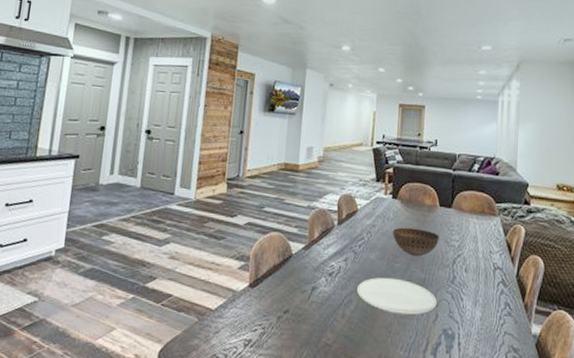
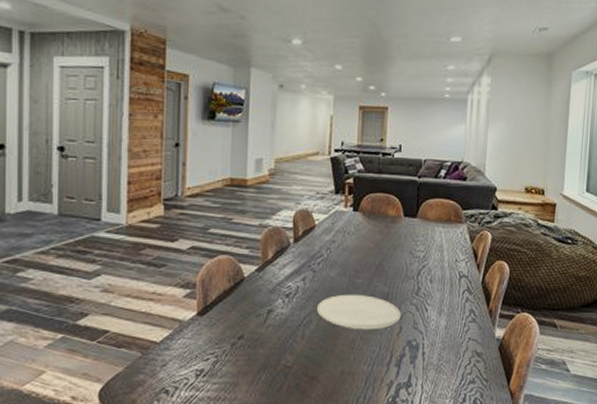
bowl: present [393,227,439,257] -> none [354,241,404,270]

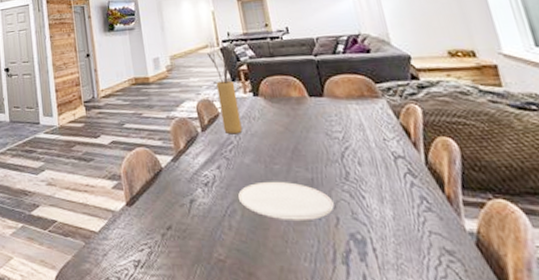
vase: none [316,150,351,248] -> present [207,41,242,135]

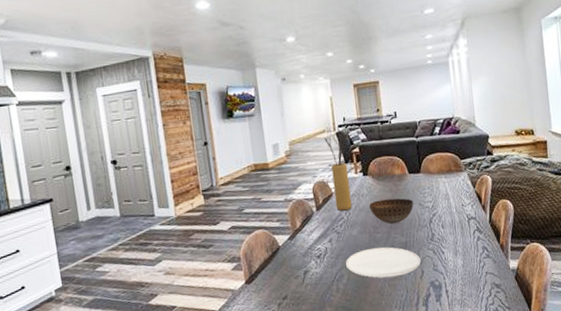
bowl: none [262,124,318,155] -> present [369,198,414,224]

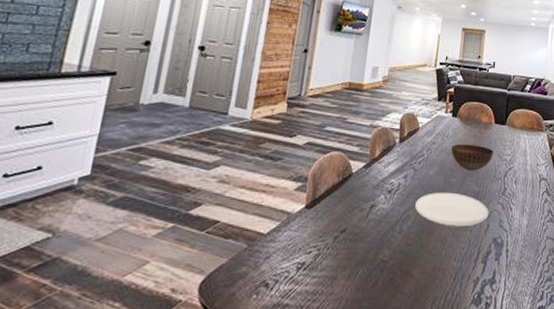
vase: present [324,126,353,211] -> none [419,62,453,148]

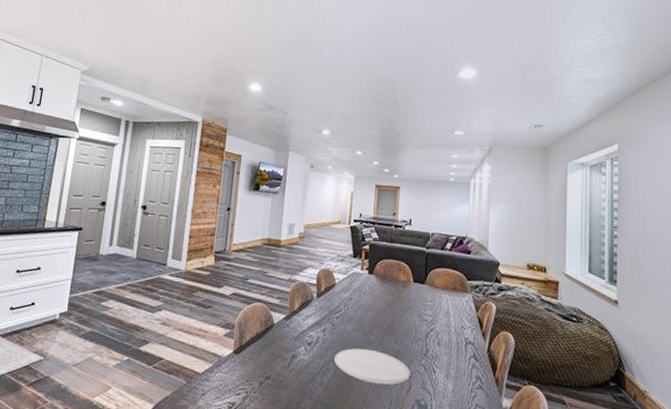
bowl: present [451,144,493,171] -> none [368,301,413,330]

